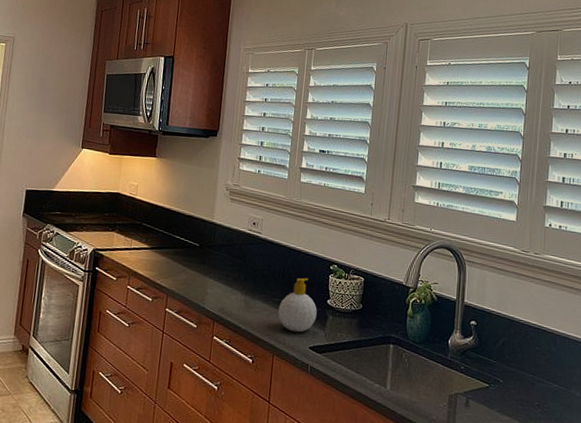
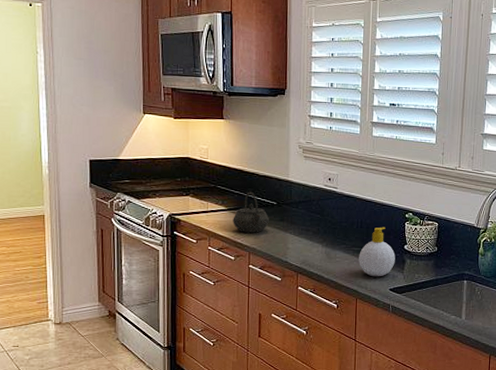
kettle: none [154,230,190,275] -> present [233,191,269,233]

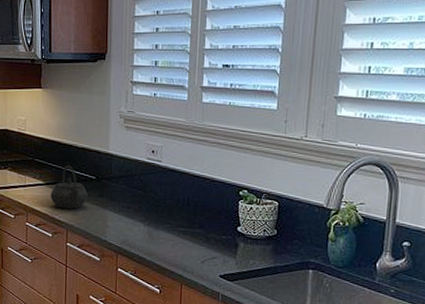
soap bottle: present [359,227,395,277] -> none [184,205,227,262]

